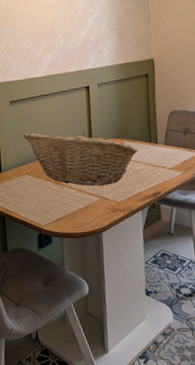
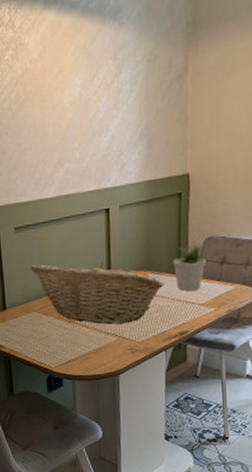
potted plant: none [144,114,172,156] -> present [173,242,206,291]

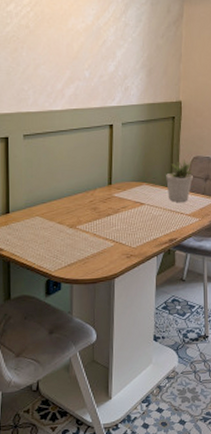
fruit basket: present [31,261,166,325] -> none [37,170,159,231]

